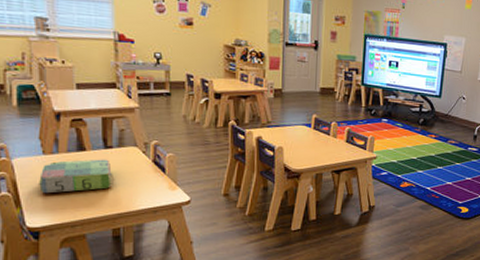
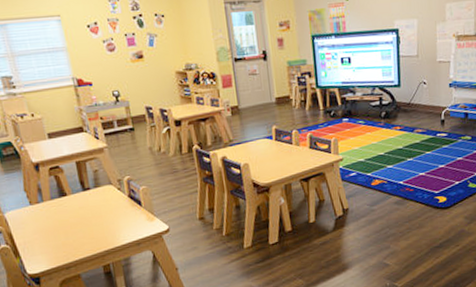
board game: present [39,159,112,194] -> none [30,201,96,241]

